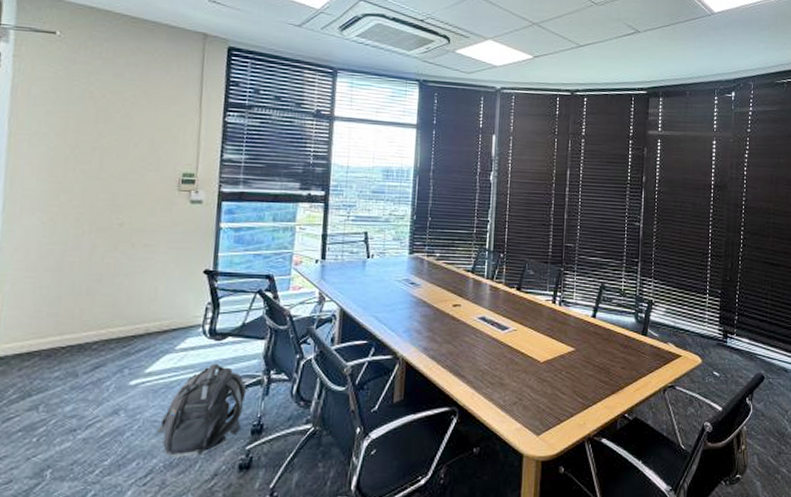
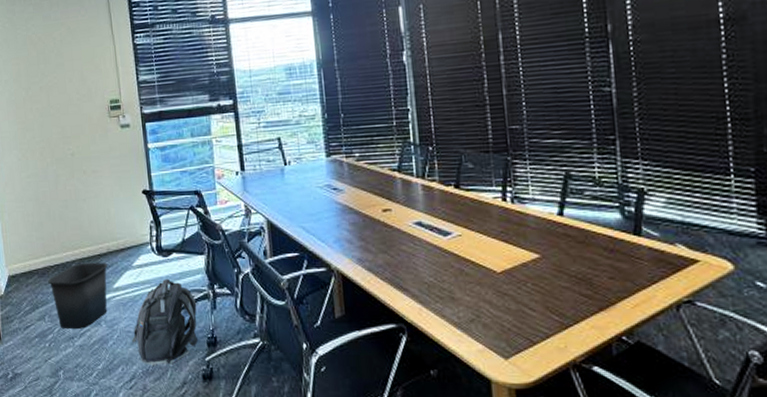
waste bin: none [52,344,143,419] -> present [47,262,108,329]

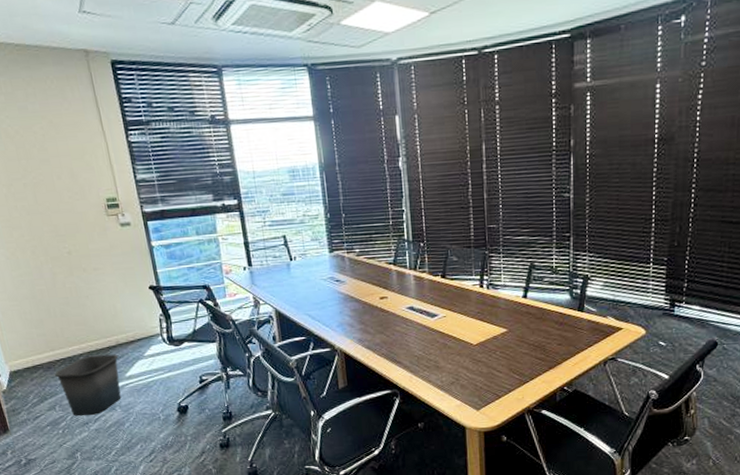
backpack: present [131,279,199,365] -> none [148,366,215,441]

